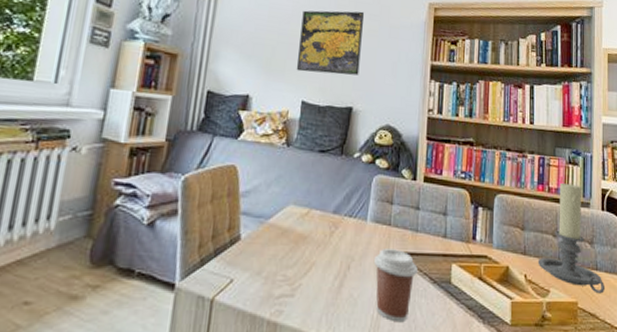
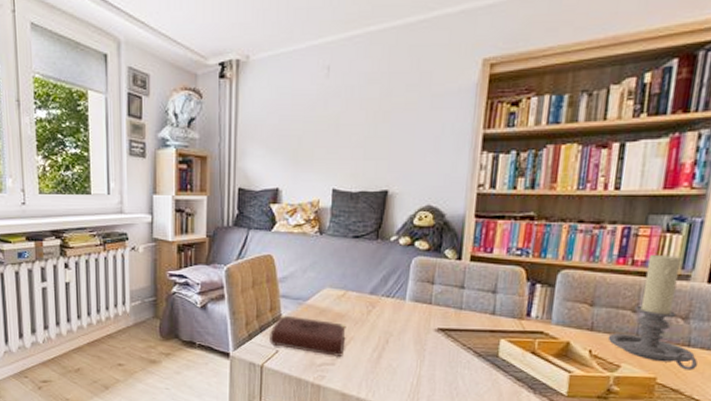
book: none [223,235,309,287] -> present [268,315,346,358]
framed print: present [296,10,365,76] -> none [324,83,401,159]
coffee cup: present [373,249,418,321] -> none [413,325,461,388]

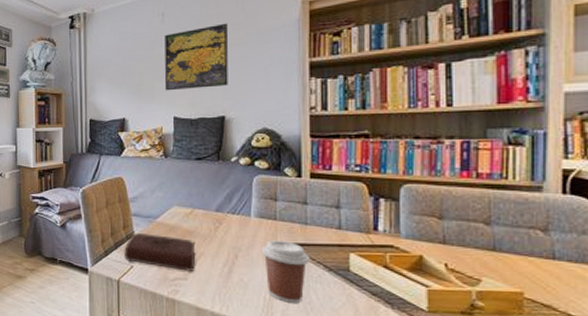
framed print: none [324,83,401,159] -> present [164,23,229,91]
coffee cup: none [413,325,461,388] -> present [261,240,310,303]
candle holder: present [607,254,697,370] -> none [463,166,566,285]

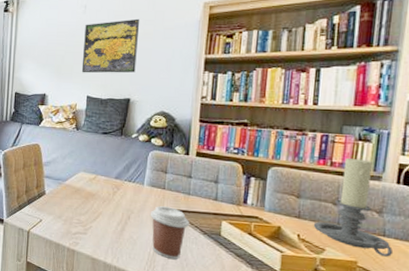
book: present [123,232,196,272] -> none [34,191,96,228]
candle holder: none [463,166,566,285] -> present [313,157,392,257]

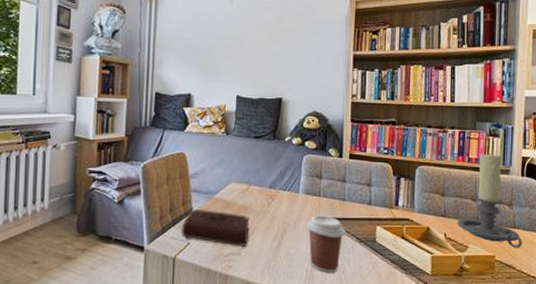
book: none [34,191,96,228] -> present [180,208,250,248]
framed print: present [81,18,140,73] -> none [230,11,290,70]

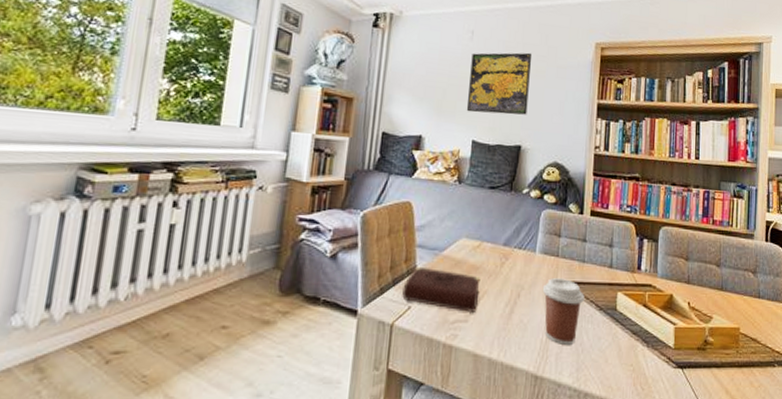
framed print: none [230,11,290,70] -> present [466,52,532,115]
candle holder: present [457,153,522,248] -> none [701,215,766,320]

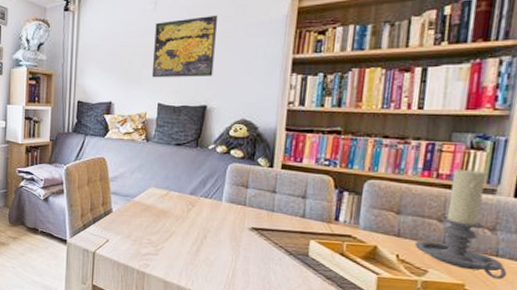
book: present [401,266,481,314] -> none [100,209,169,249]
coffee cup: present [542,278,585,345] -> none [228,224,273,282]
candle holder: none [701,215,766,320] -> present [414,168,506,280]

